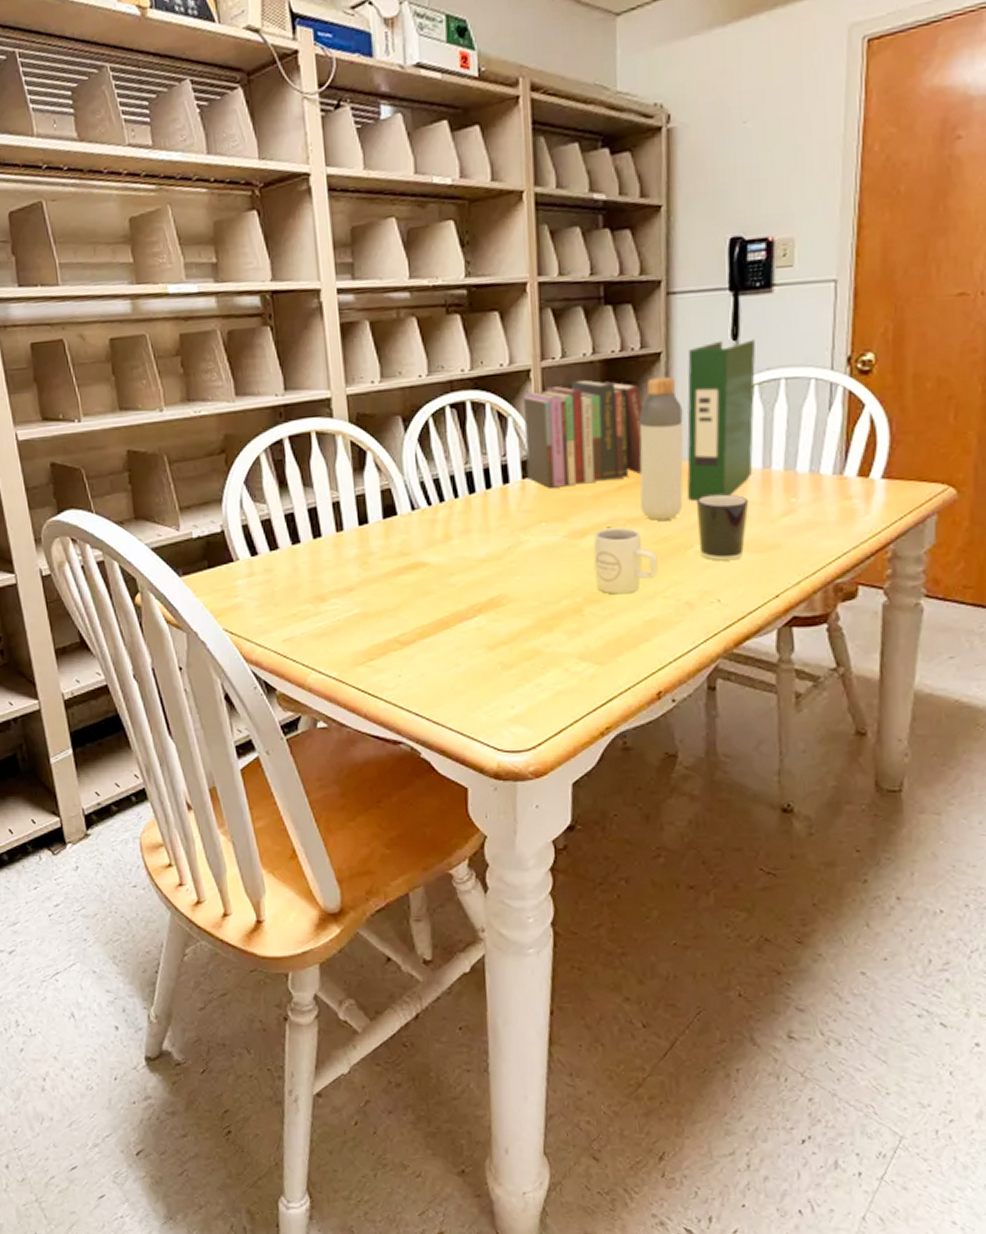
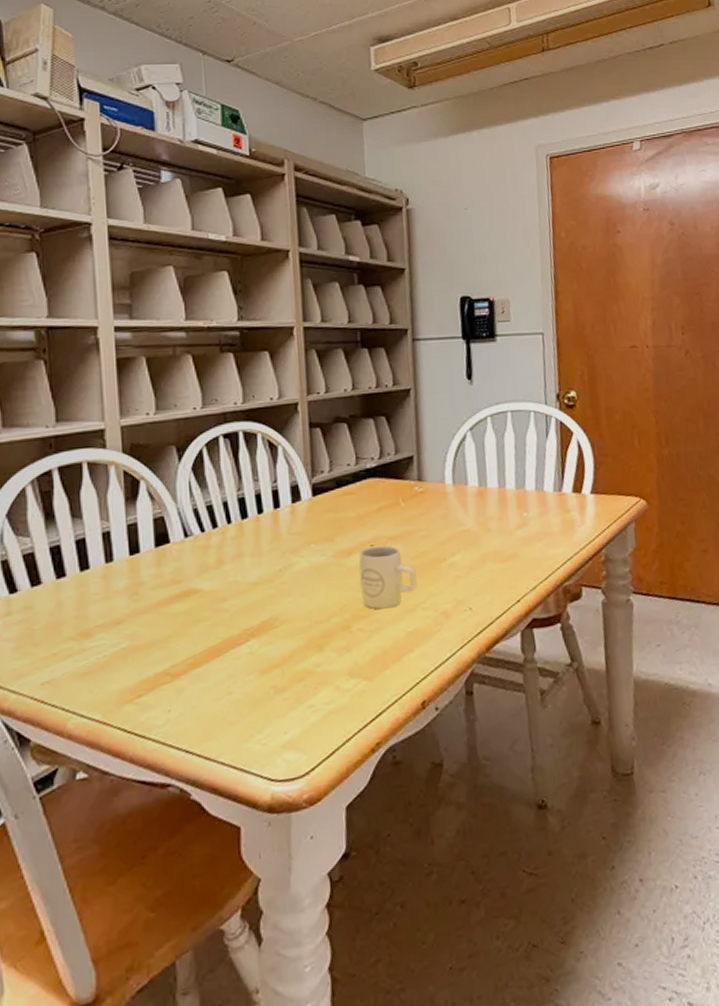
books: present [522,379,643,488] -> none [291,411,400,511]
bottle: present [639,376,684,520] -> none [395,409,436,537]
binder: present [687,339,756,500] -> none [432,379,491,517]
mug: present [695,494,749,561] -> none [446,511,490,572]

